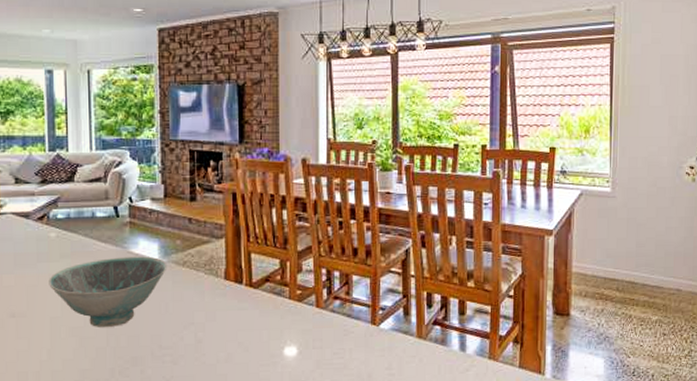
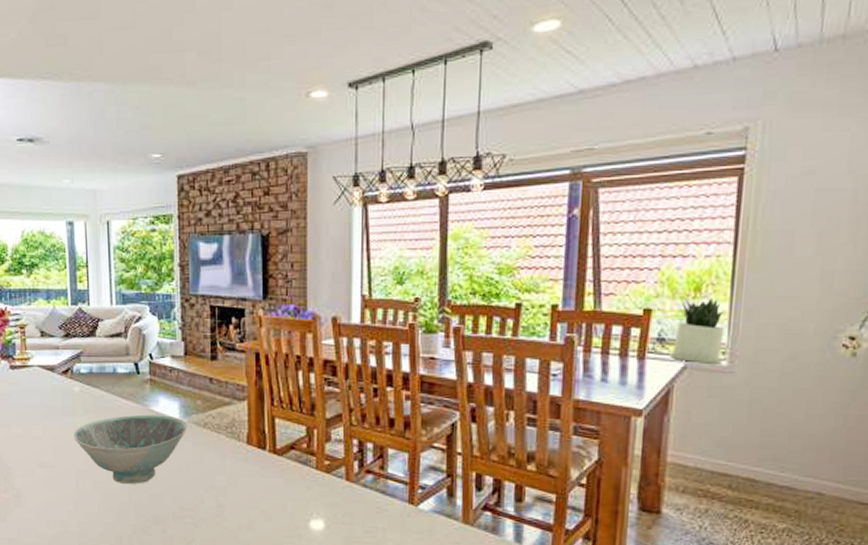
planter: none [569,138,608,192] -> present [668,298,725,365]

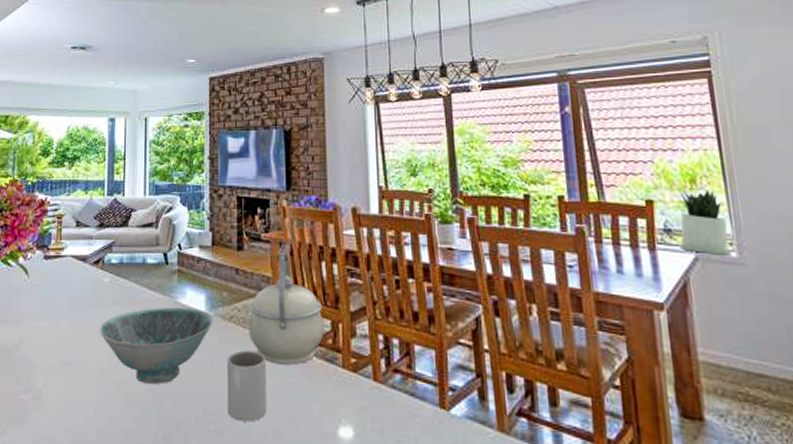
cup: none [203,454,241,516] -> present [228,350,266,422]
kettle: none [223,350,299,467] -> present [249,240,325,365]

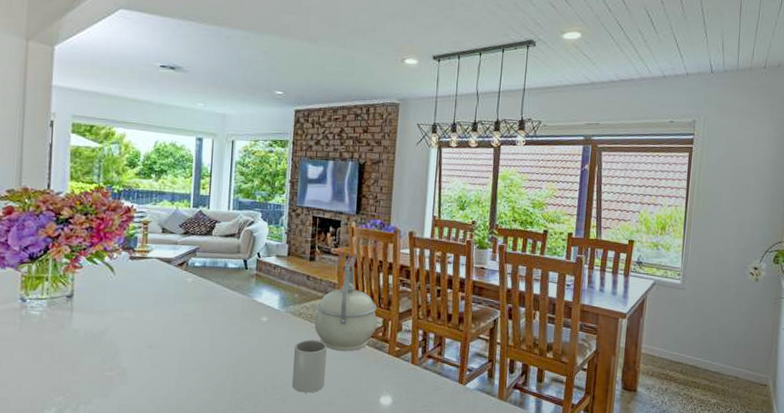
bowl: present [100,307,214,384] -> none [182,304,285,365]
planter: present [677,190,733,257] -> none [644,234,680,283]

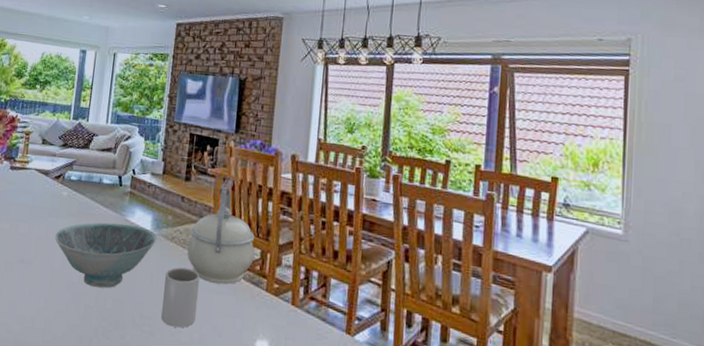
bowl: none [182,304,285,365] -> present [55,222,158,288]

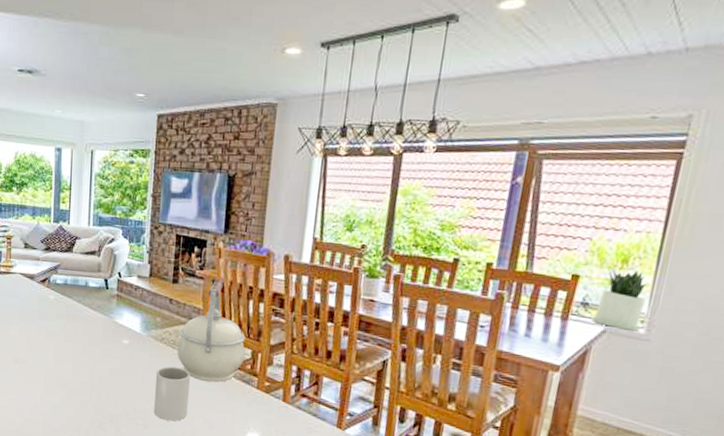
bowl: present [55,222,158,288] -> none [46,324,147,386]
planter: none [572,171,619,233] -> present [590,268,646,333]

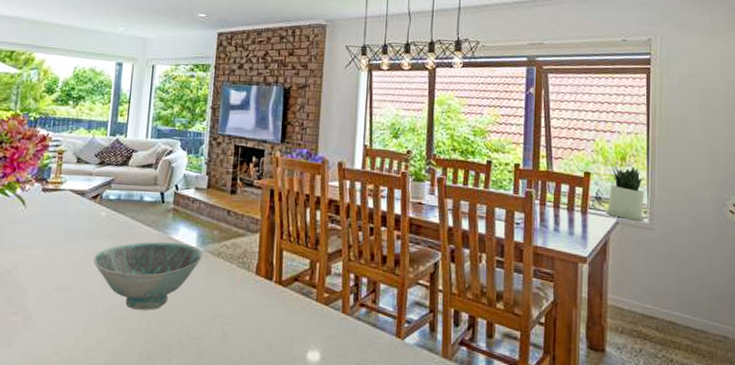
bowl: none [46,324,147,386] -> present [93,241,204,310]
cup: present [154,366,190,422] -> none [209,283,248,346]
kettle: present [177,278,246,382] -> none [234,187,304,297]

